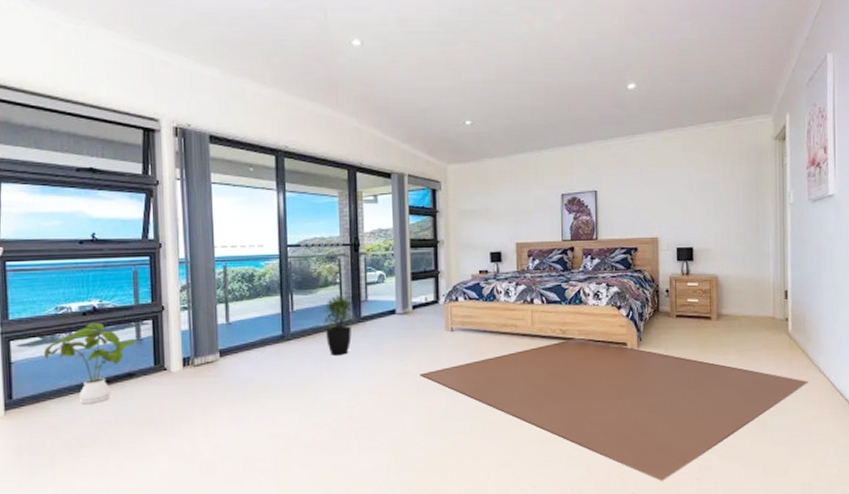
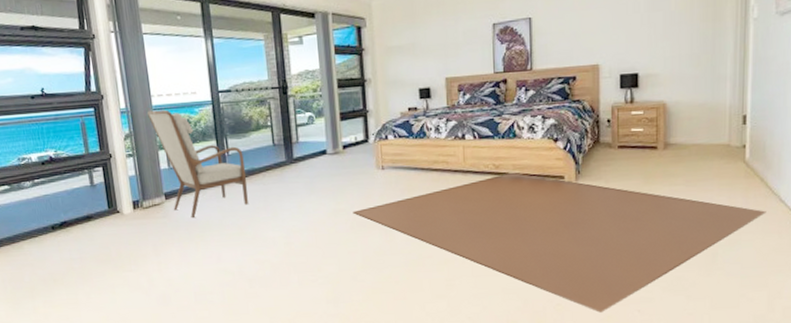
house plant: present [43,322,143,404] -> none [13,170,97,244]
armchair: none [209,261,311,377] -> present [148,109,248,217]
potted plant: present [323,294,357,355] -> none [257,137,289,196]

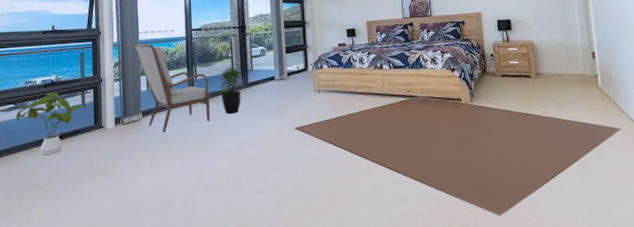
house plant: none [13,170,97,244] -> present [16,92,87,155]
potted plant: none [257,137,289,196] -> present [219,66,245,114]

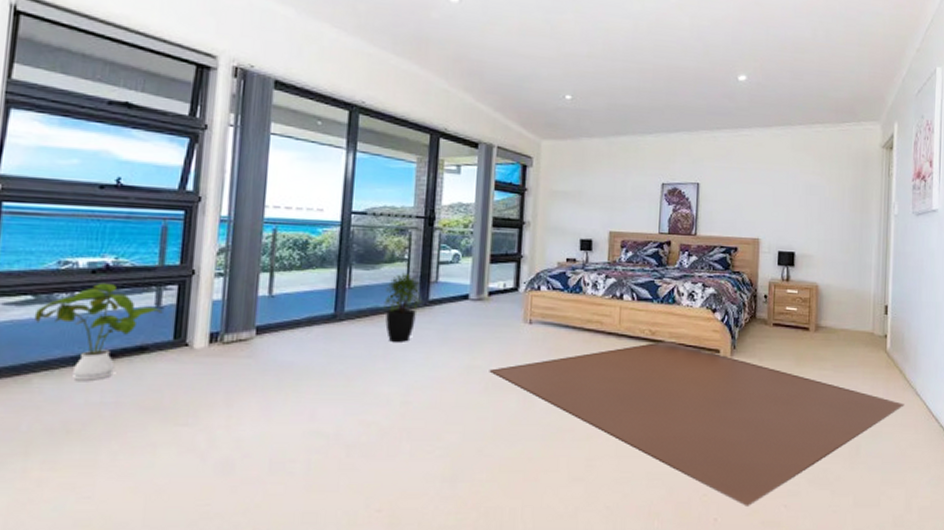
armchair: present [135,43,210,132] -> none [255,223,368,360]

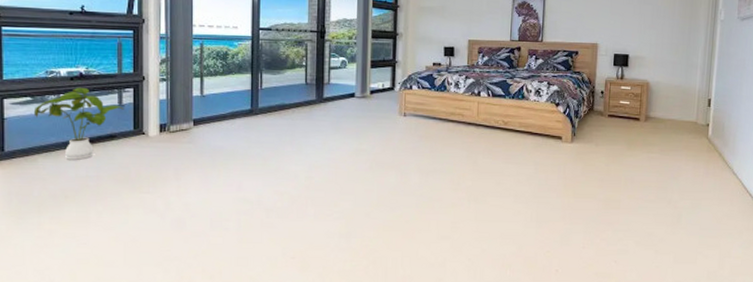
potted plant: present [383,272,423,342] -> none [288,76,319,131]
area rug: present [489,341,905,506] -> none [373,130,722,261]

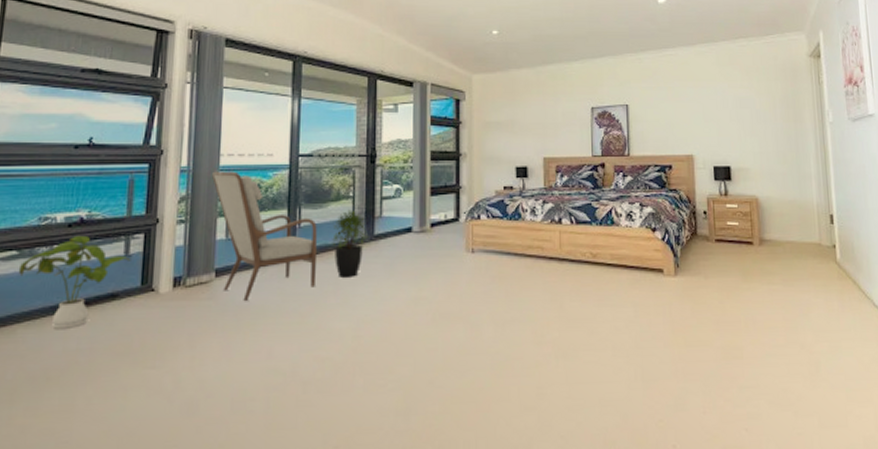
armchair: none [187,39,277,145] -> present [212,171,318,300]
potted plant: none [288,76,319,131] -> present [332,209,369,277]

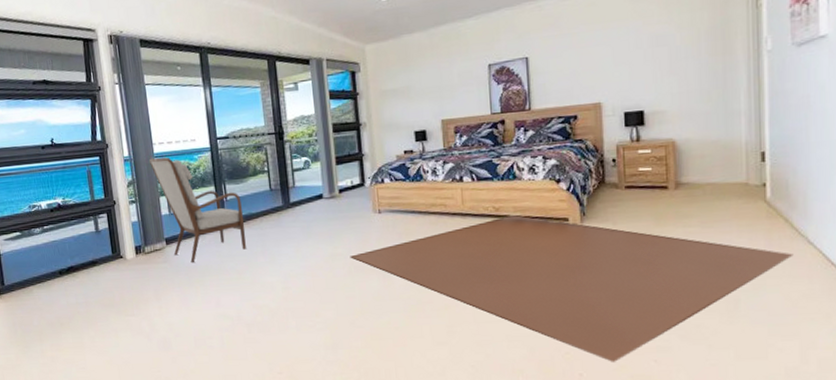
house plant: present [18,235,131,329] -> none [23,217,101,289]
potted plant: present [332,209,369,277] -> none [255,182,286,240]
area rug: none [435,263,862,431] -> present [350,215,793,362]

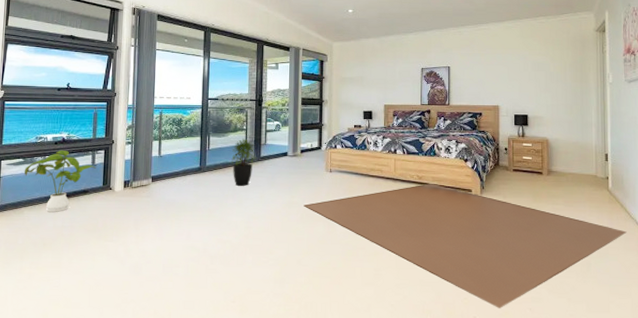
house plant: none [23,217,101,289] -> present [24,150,96,212]
armchair: present [149,157,246,262] -> none [149,108,221,199]
potted plant: none [255,182,286,240] -> present [231,138,257,186]

